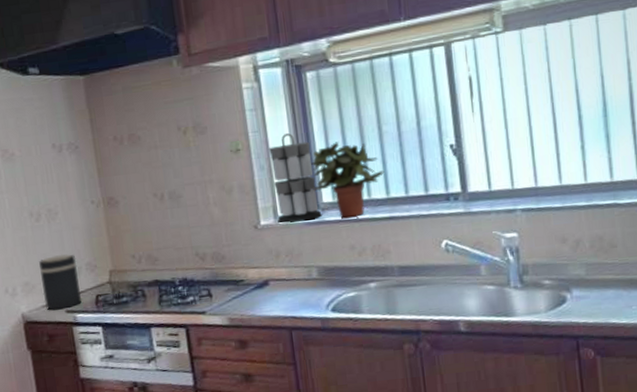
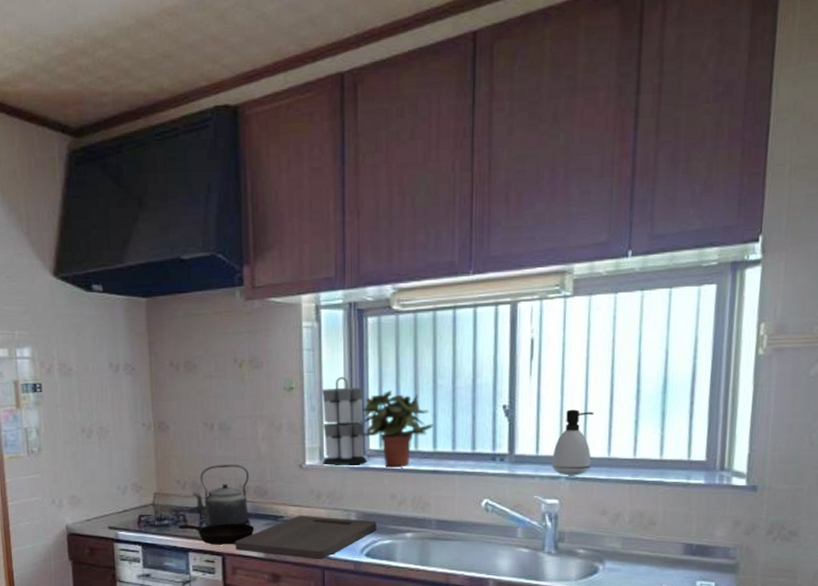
cylinder: present [39,254,81,311] -> none [87,472,124,525]
frying pan: none [137,291,216,317] -> present [178,523,255,545]
kettle: none [148,232,209,299] -> present [192,464,249,526]
cutting board: none [197,274,340,321] -> present [235,516,377,559]
soap dispenser: none [505,141,545,209] -> present [552,409,594,476]

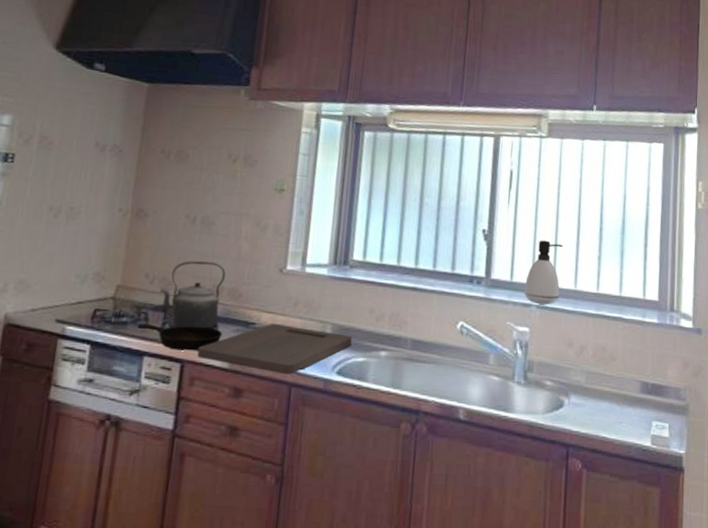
spice rack: present [321,377,367,467] -> none [304,184,354,275]
potted plant: present [360,390,434,466] -> none [345,203,418,280]

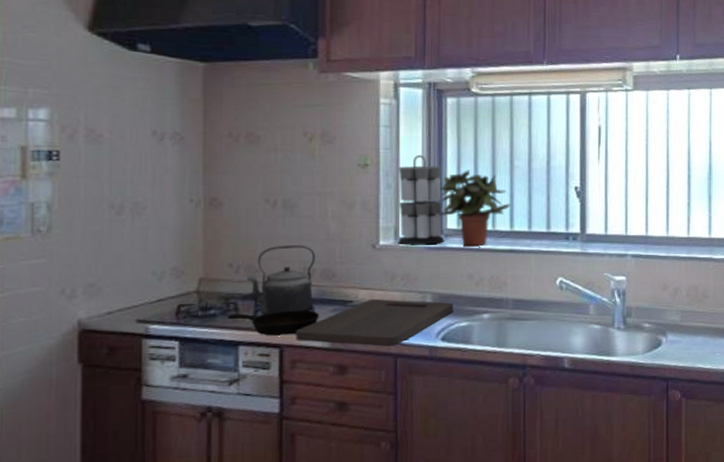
spice rack: none [304,184,354,275] -> present [398,155,444,247]
potted plant: none [345,203,418,280] -> present [437,170,511,246]
soap dispenser: present [524,240,563,306] -> none [619,192,654,254]

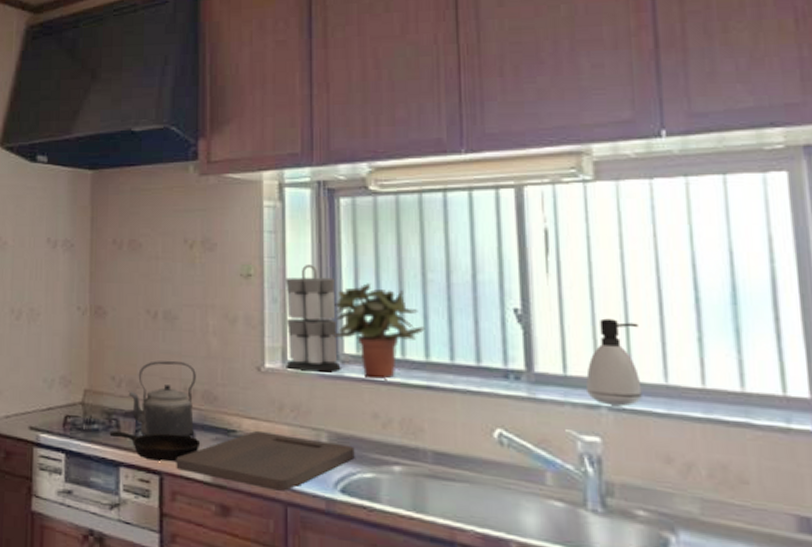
soap dispenser: none [619,192,654,254] -> present [586,318,642,407]

